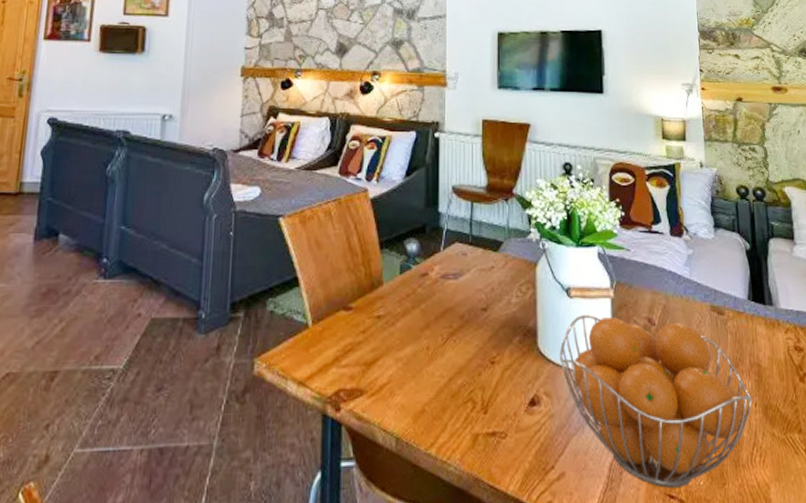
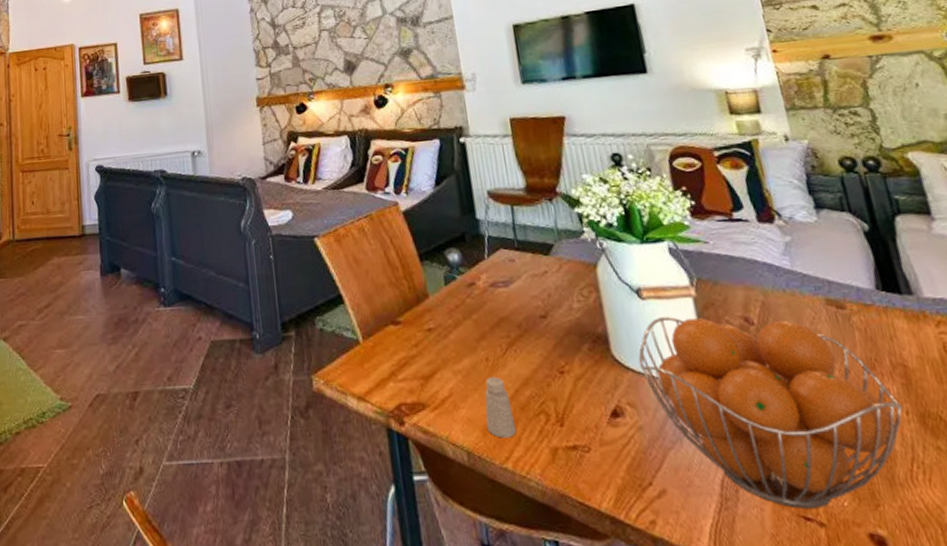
saltshaker: none [417,364,445,425] -> present [484,376,517,438]

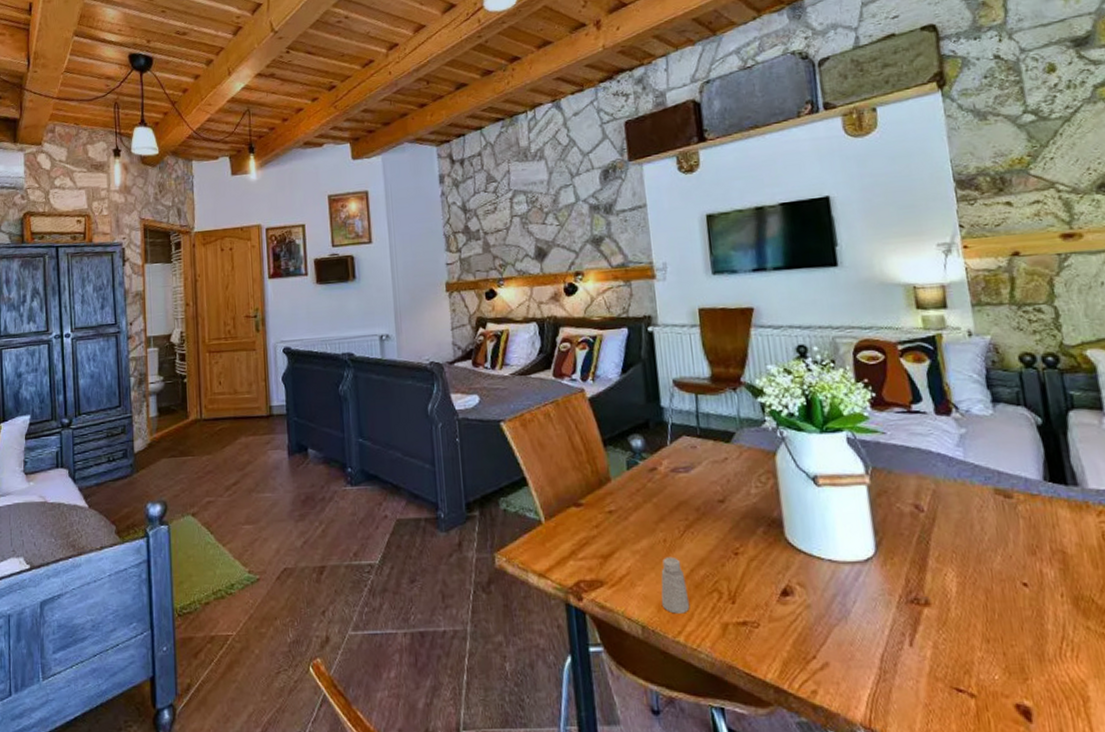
fruit basket: present [638,317,903,509] -> none [810,503,1058,681]

